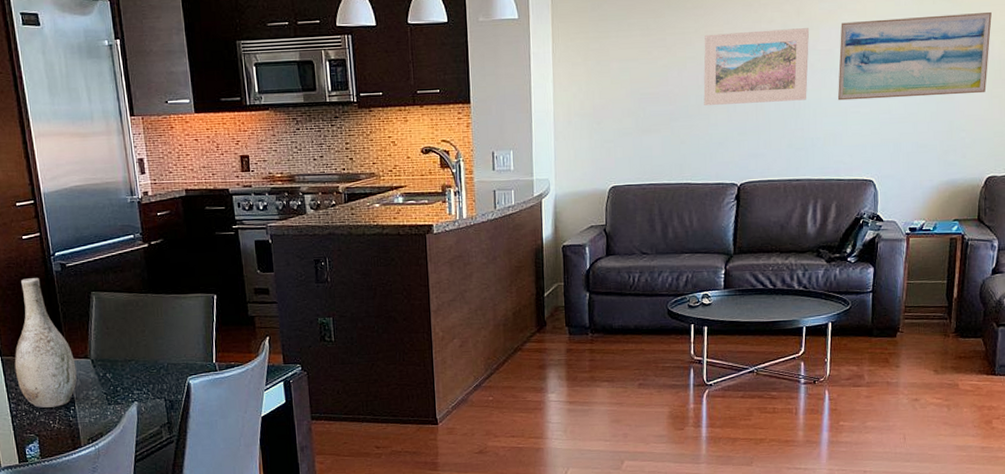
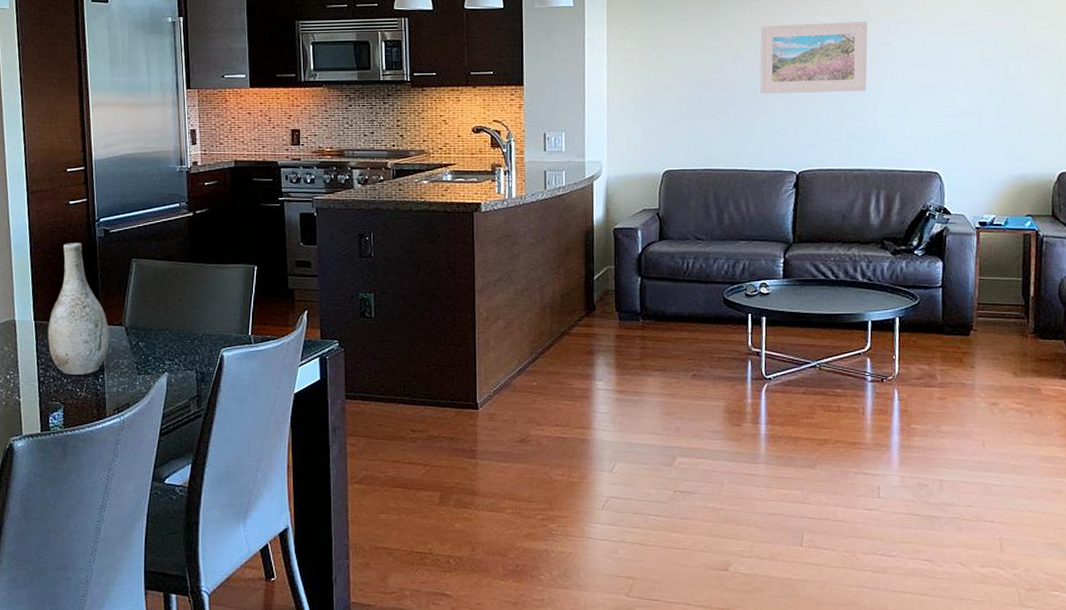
wall art: present [837,11,992,101] -> none [898,10,1056,93]

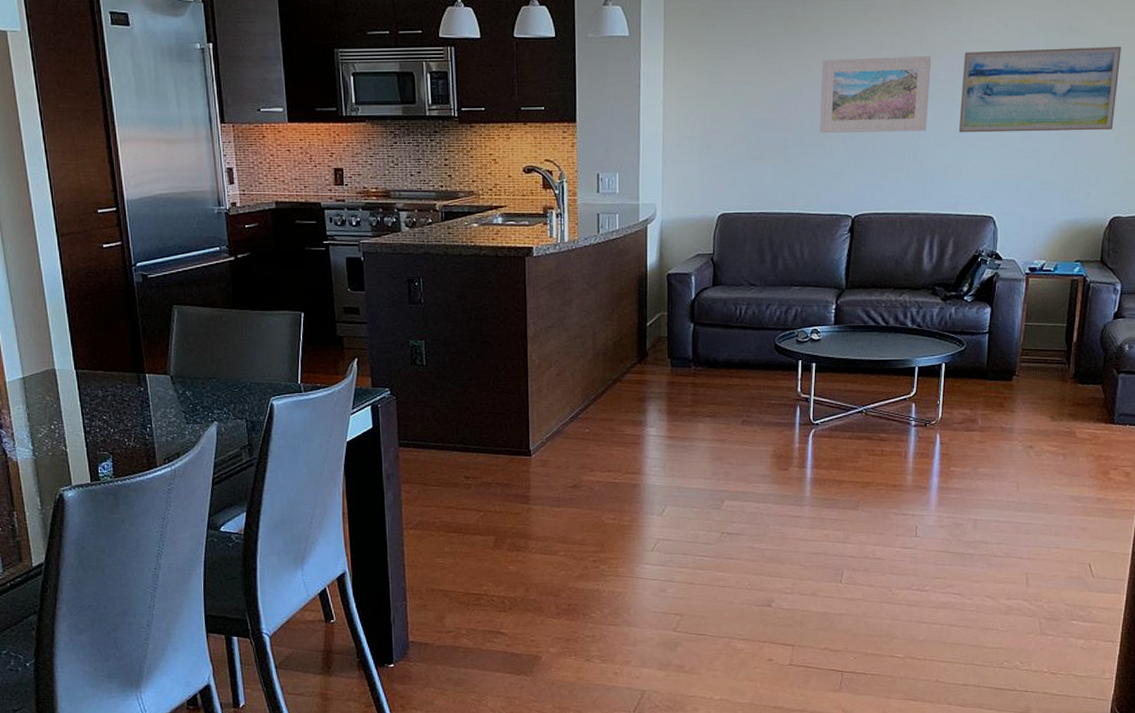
vase: present [47,243,109,375] -> none [90,289,155,425]
wall art: none [898,10,1056,93] -> present [958,46,1121,133]

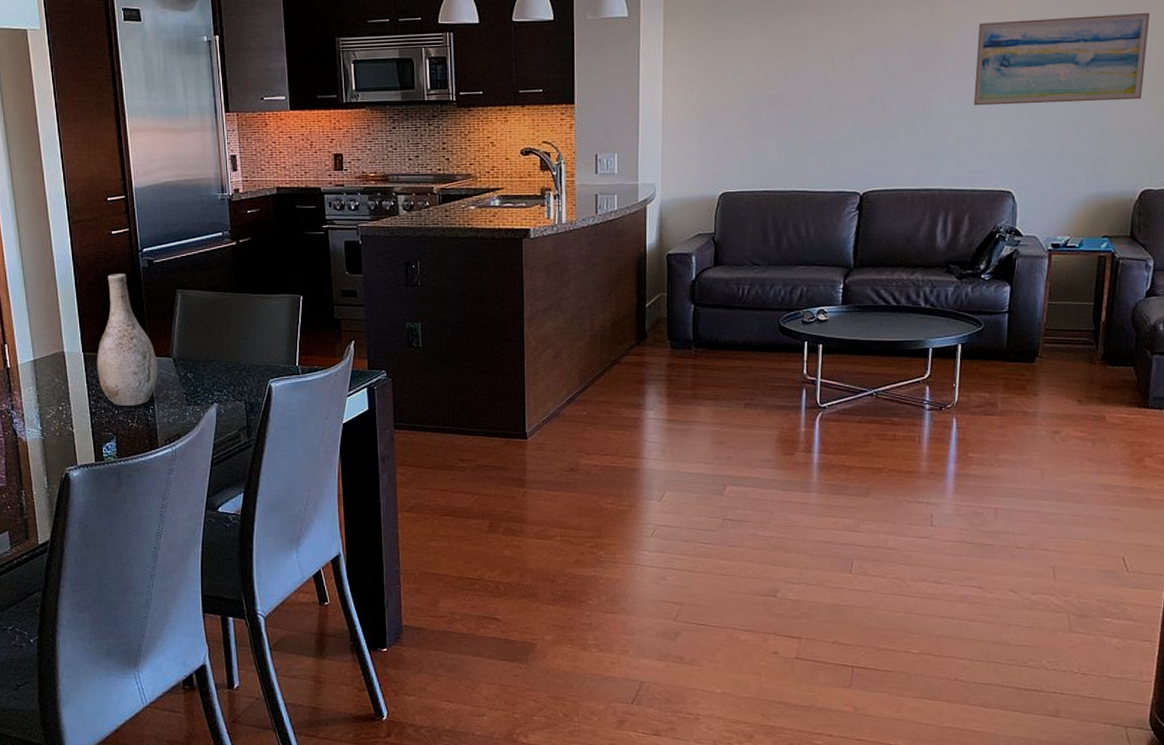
vase: none [90,289,155,425] -> present [96,274,158,406]
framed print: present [819,56,932,133] -> none [825,28,944,109]

